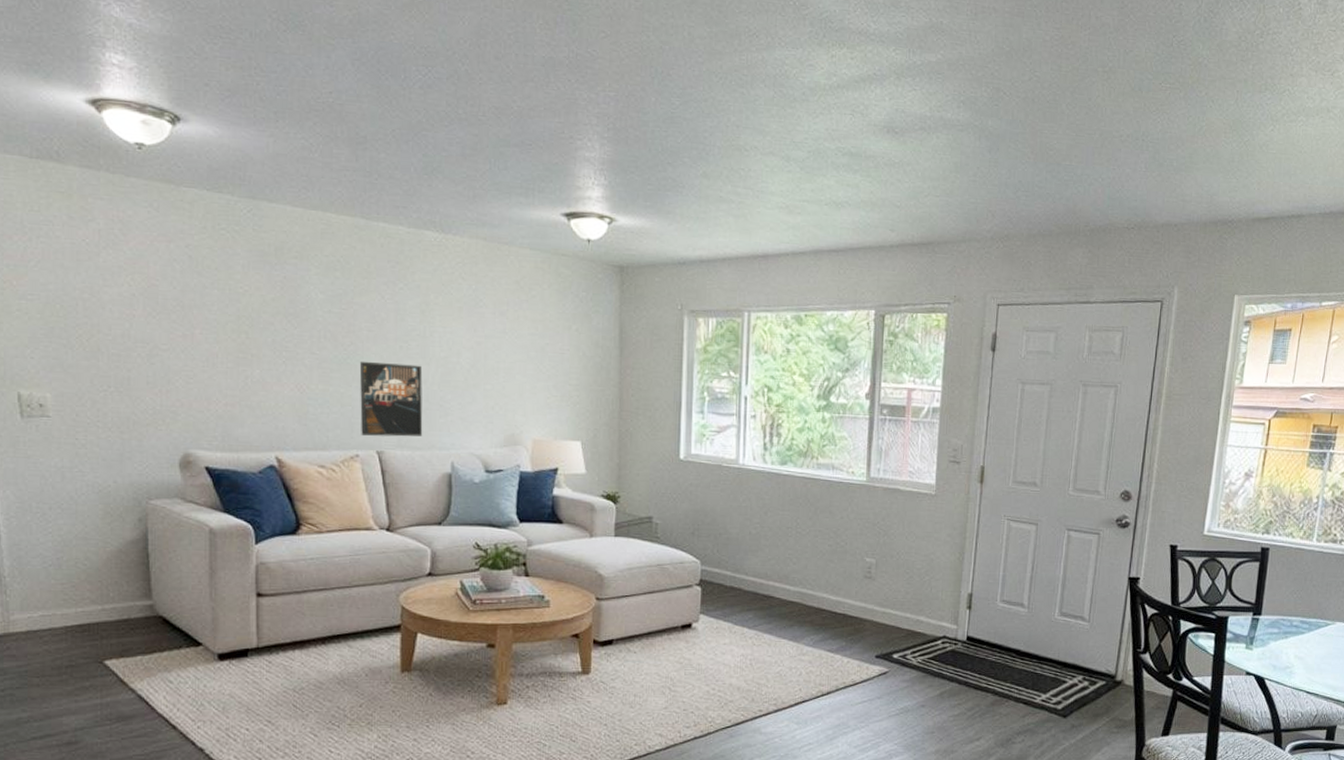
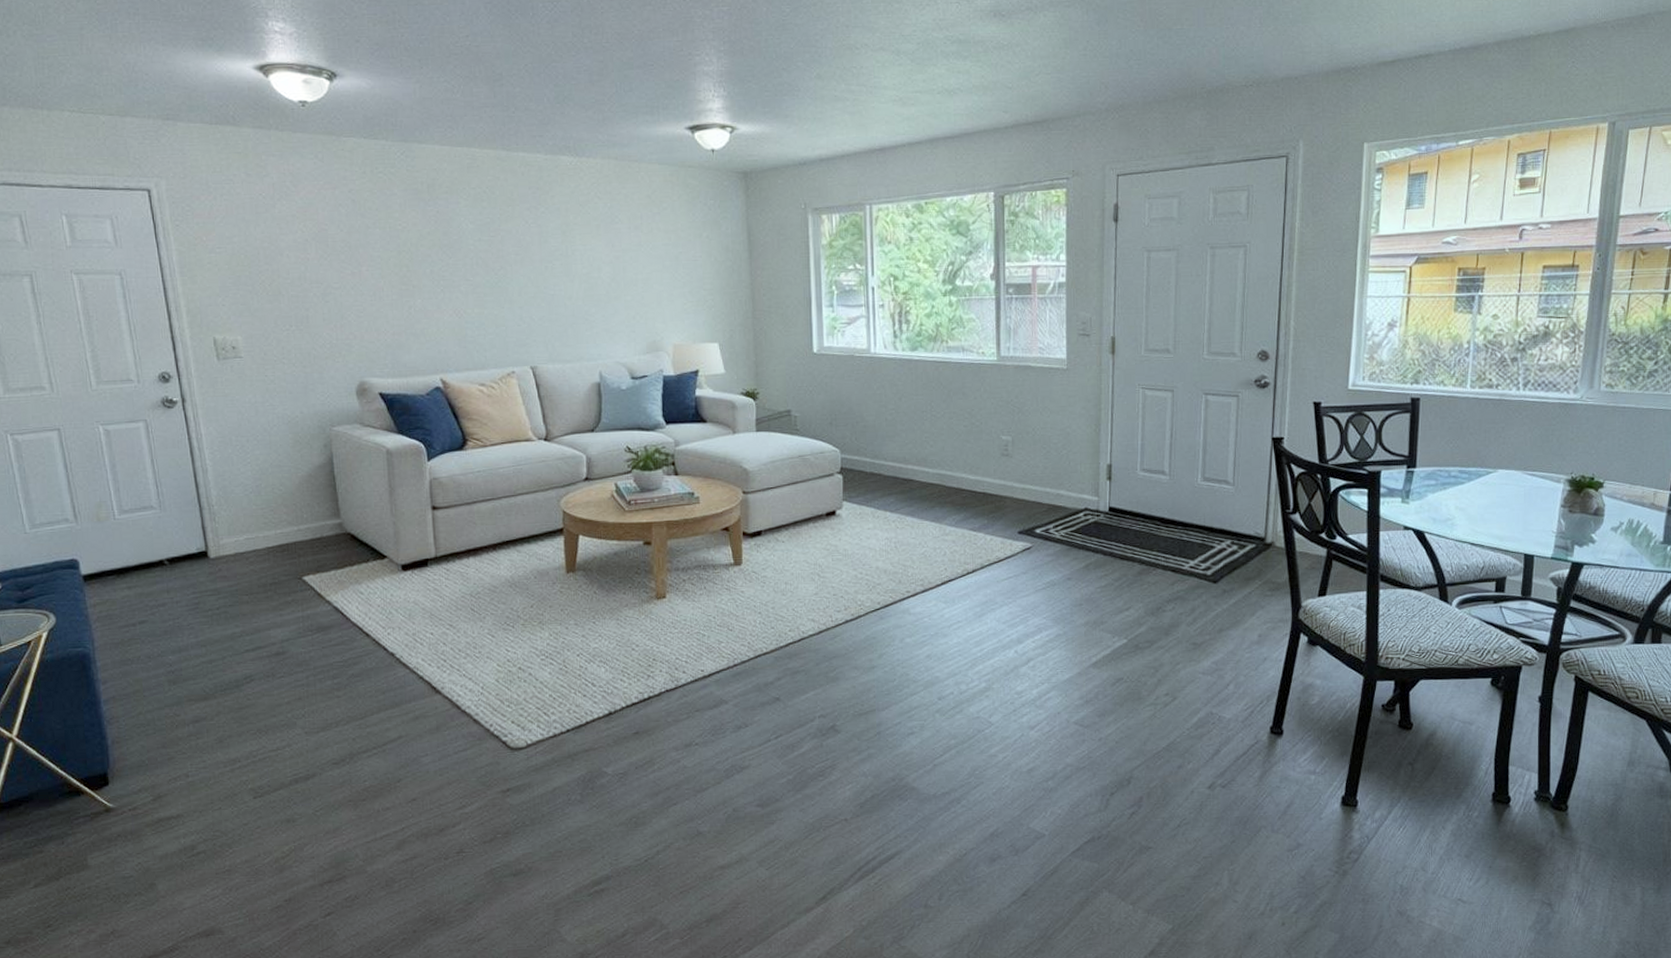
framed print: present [359,361,423,437] -> none [509,283,572,353]

